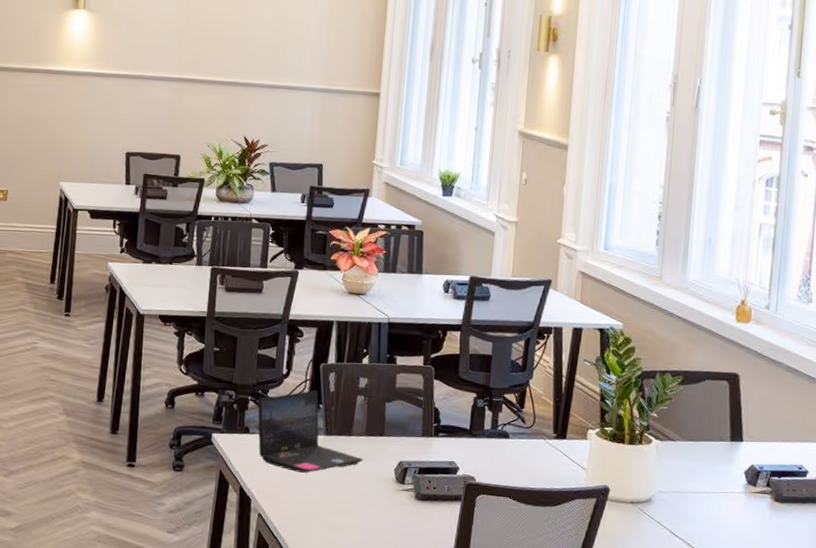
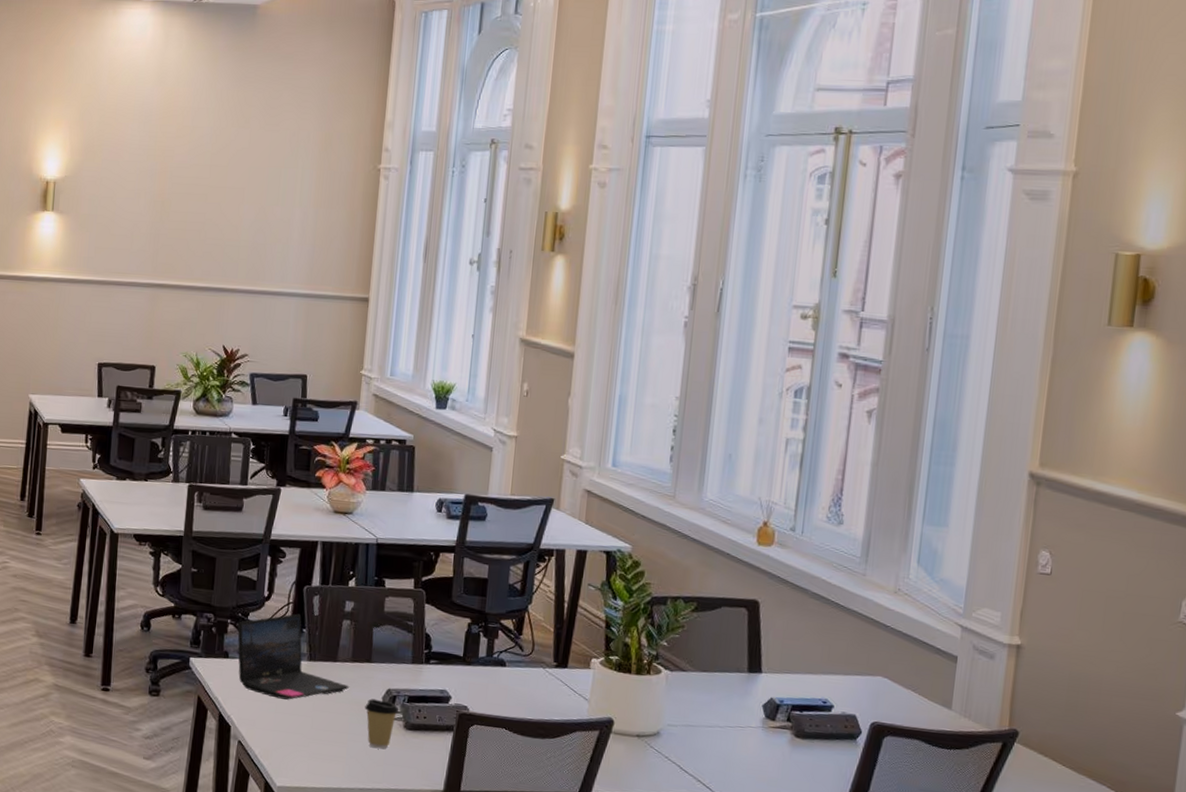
coffee cup: none [378,471,411,519] -> present [365,698,399,749]

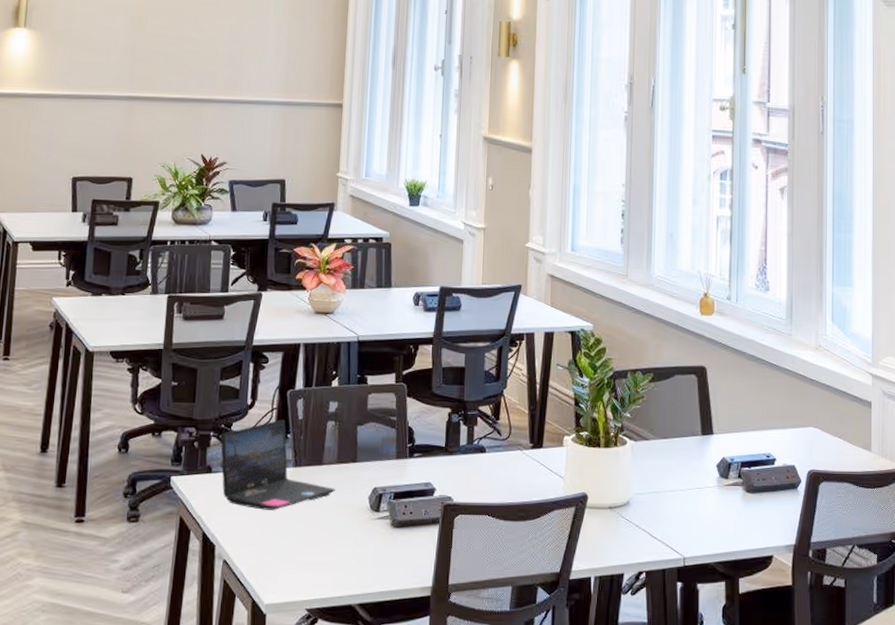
coffee cup: present [365,698,399,749] -> none [352,499,386,551]

